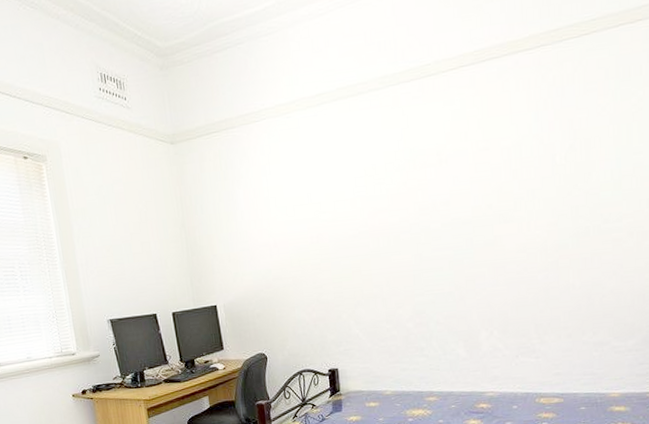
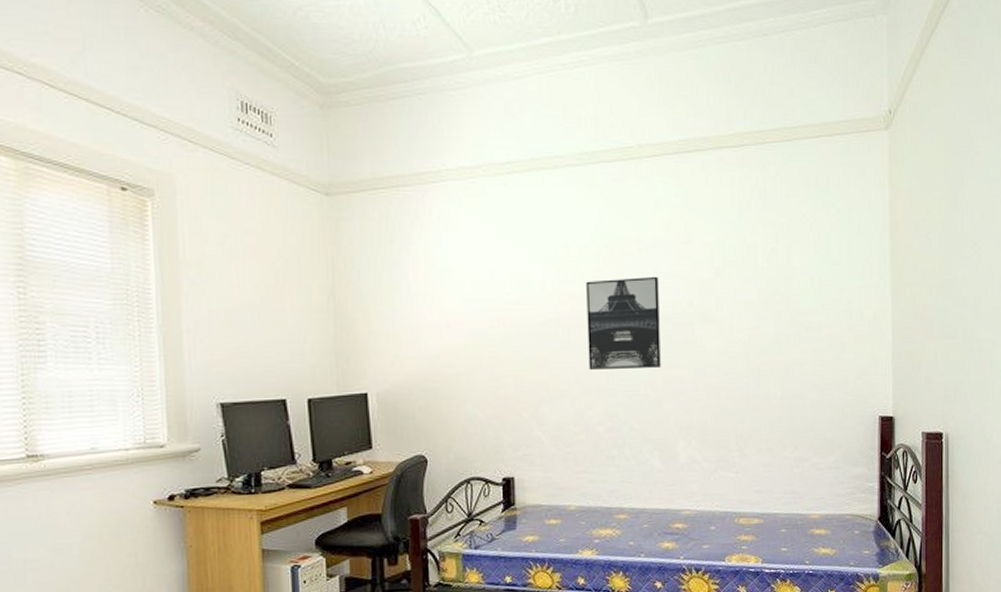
wall art: none [392,184,464,274] -> present [586,276,662,370]

